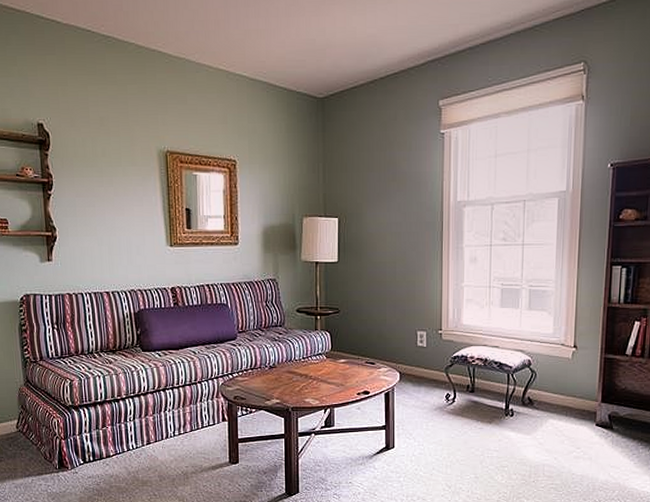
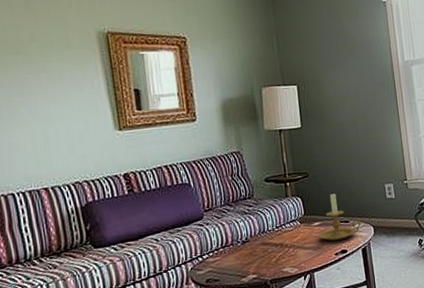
candle holder: none [343,332,388,381] -> present [318,193,361,241]

